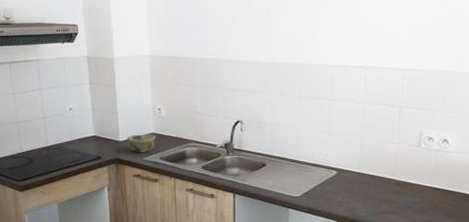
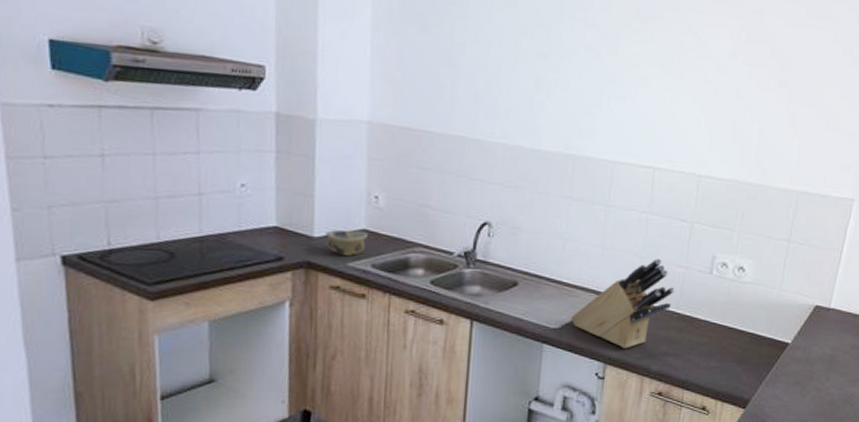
knife block: none [308,138,390,209] -> present [571,258,675,349]

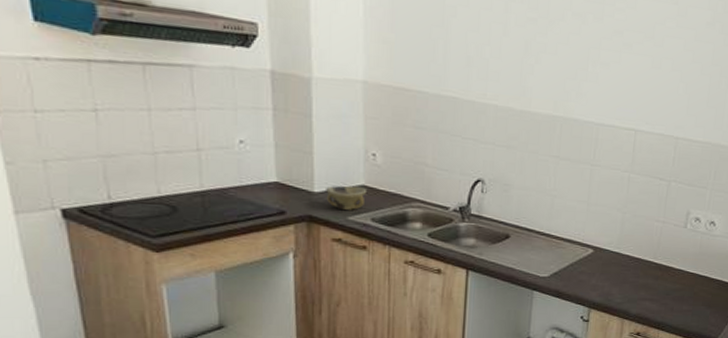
knife block: present [571,258,675,349] -> none [558,213,653,295]

